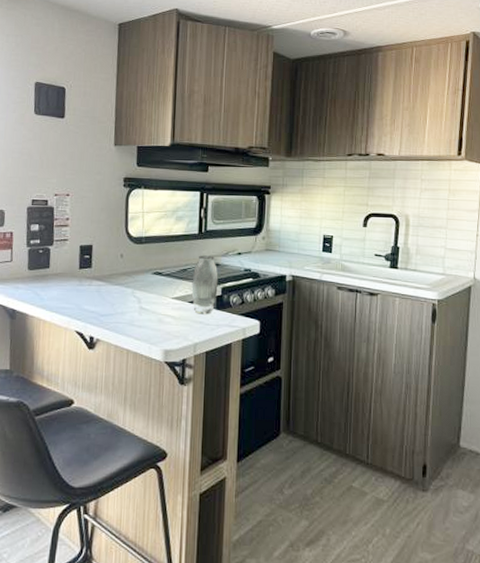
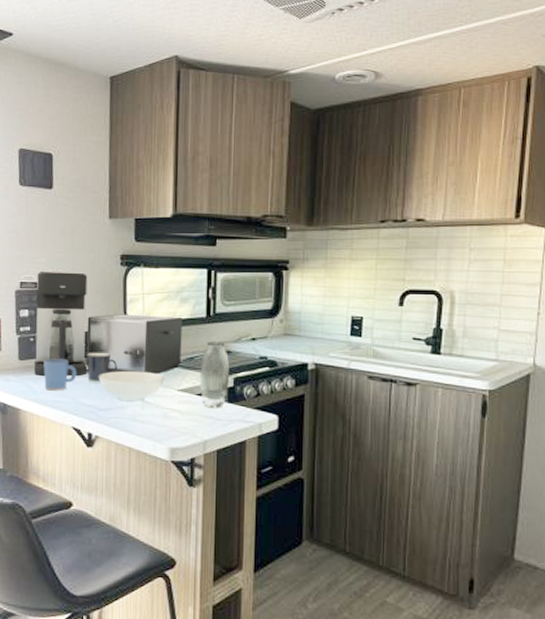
coffee maker: none [42,191,94,285] -> present [34,272,88,376]
mug: none [51,269,82,298] -> present [43,359,77,391]
toaster: none [90,230,177,284] -> present [87,314,182,374]
mug: none [90,263,118,292] -> present [87,352,117,384]
bowl: none [100,280,161,308] -> present [98,370,165,402]

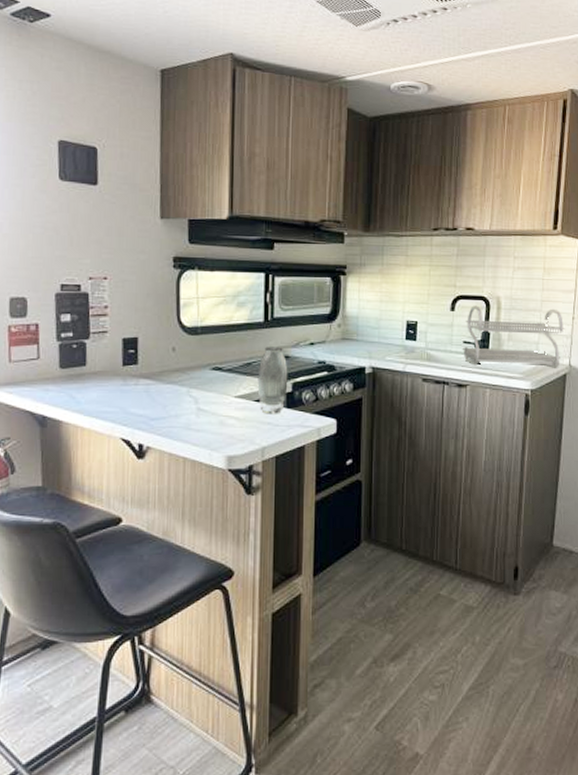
coffee maker: present [34,272,88,376] -> none [78,273,138,385]
mug: present [43,359,77,391] -> none [88,366,126,401]
toaster: present [87,314,182,374] -> none [136,319,239,381]
mug: present [87,352,117,384] -> none [137,359,170,392]
bowl: present [98,370,165,402] -> none [149,377,221,410]
dish rack: none [412,300,529,368] -> present [463,305,565,368]

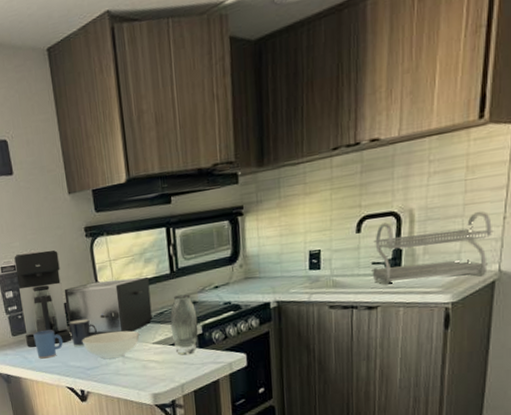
coffee maker: none [78,273,138,385] -> present [14,250,72,347]
mug: none [88,366,126,401] -> present [33,330,63,359]
toaster: none [136,319,239,381] -> present [64,276,153,337]
mug: none [137,359,170,392] -> present [69,319,97,348]
bowl: none [149,377,221,410] -> present [81,330,140,360]

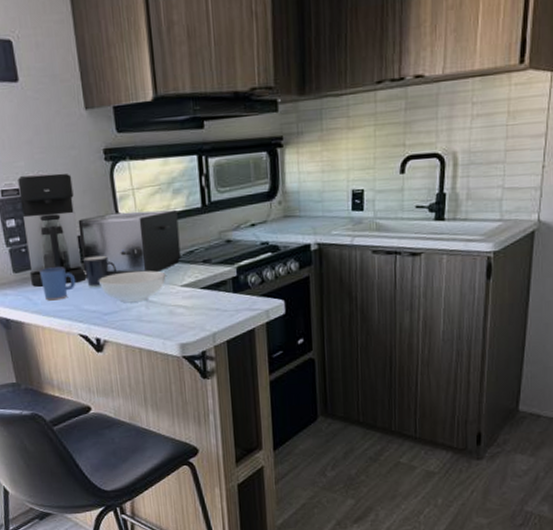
vase: present [170,294,198,356] -> none [201,231,233,301]
dish rack: present [372,211,494,286] -> none [415,158,533,232]

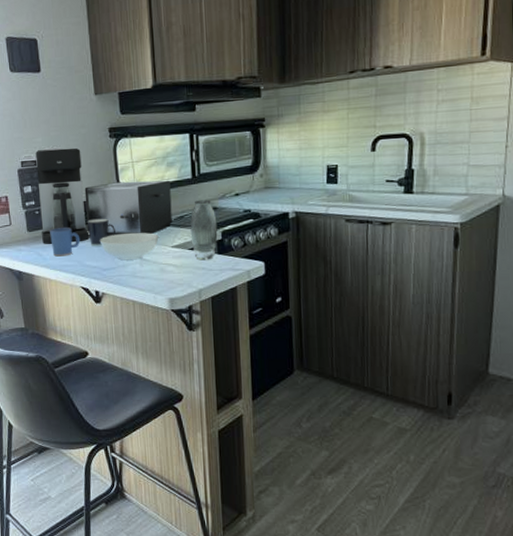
vase: none [201,231,233,301] -> present [190,200,218,261]

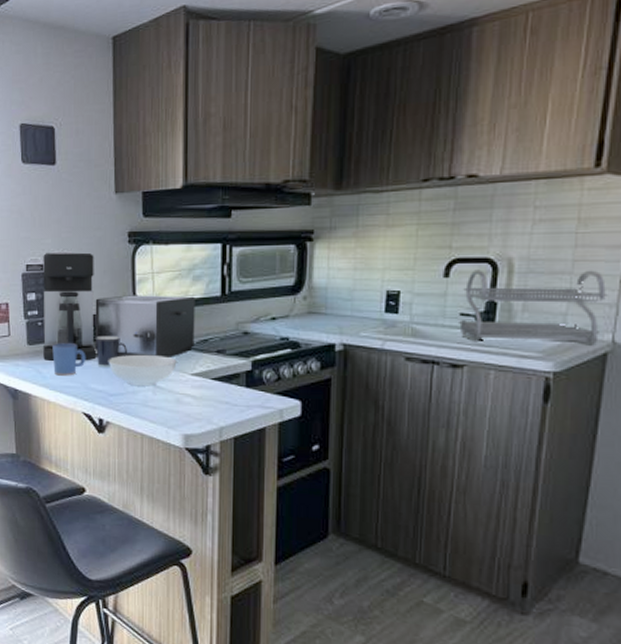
vase: present [190,200,218,261] -> none [214,322,247,394]
dish rack: none [386,139,497,203] -> present [459,269,608,346]

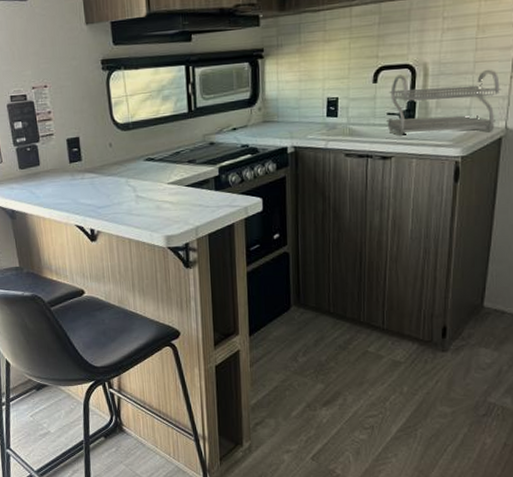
coffee maker: present [43,252,97,361] -> none [25,81,84,182]
mug: present [52,343,86,376] -> none [42,164,74,195]
toaster: present [95,295,195,358] -> none [77,114,168,174]
mug: present [96,335,127,369] -> none [81,155,110,185]
bowl: present [108,354,177,387] -> none [93,169,155,198]

